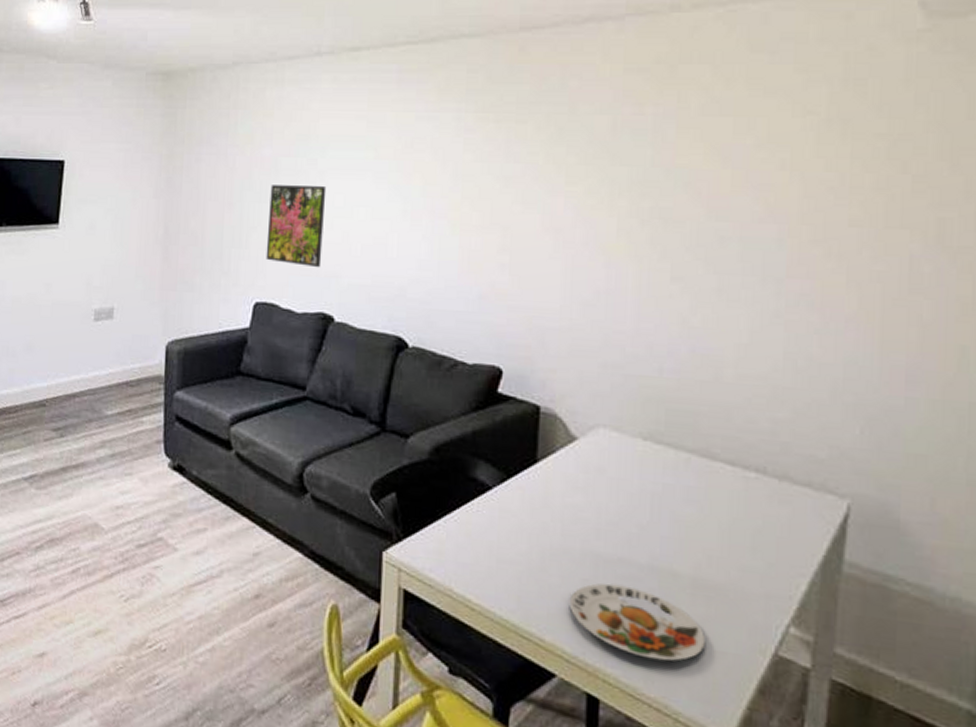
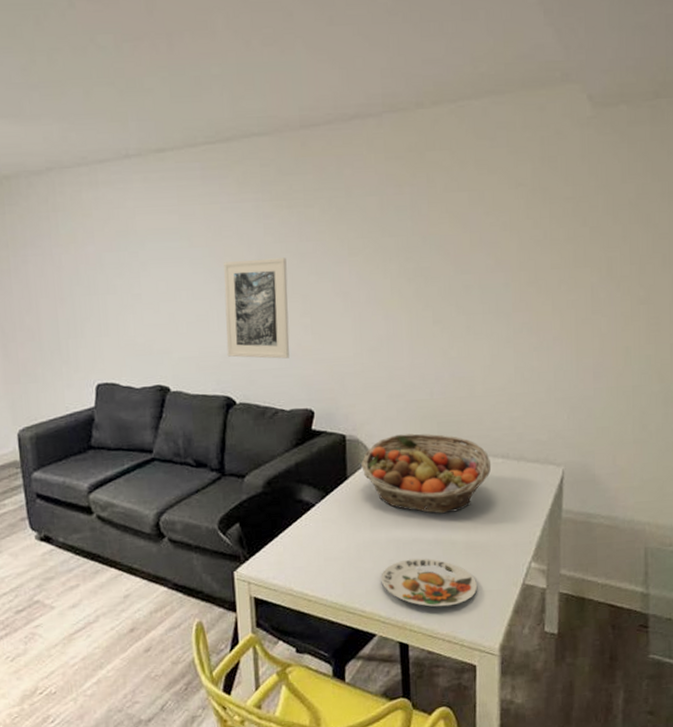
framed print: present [266,185,327,268] -> none [98,274,153,348]
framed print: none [404,178,487,301] -> present [224,257,290,359]
fruit basket: none [557,416,740,534] -> present [361,433,492,514]

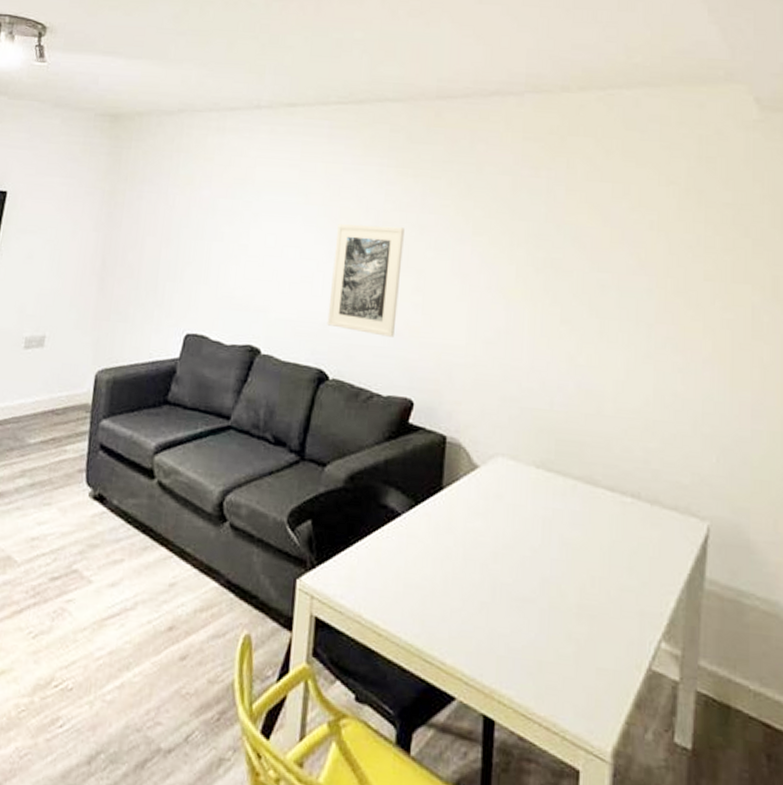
fruit basket: present [361,433,492,514] -> none [460,445,618,556]
plate: present [381,558,478,607] -> none [468,605,590,680]

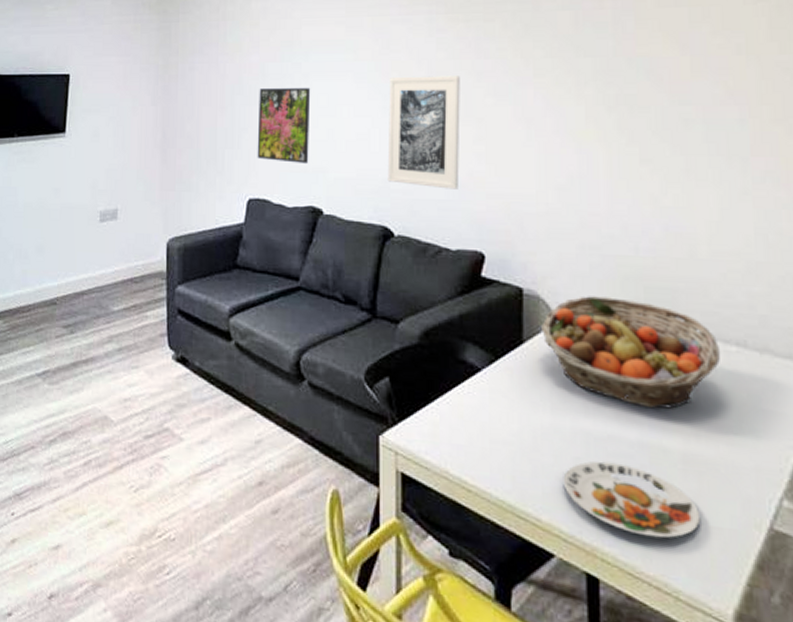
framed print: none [199,223,260,303] -> present [257,87,311,164]
fruit basket: none [460,445,618,556] -> present [541,296,721,410]
plate: none [468,605,590,680] -> present [563,461,701,539]

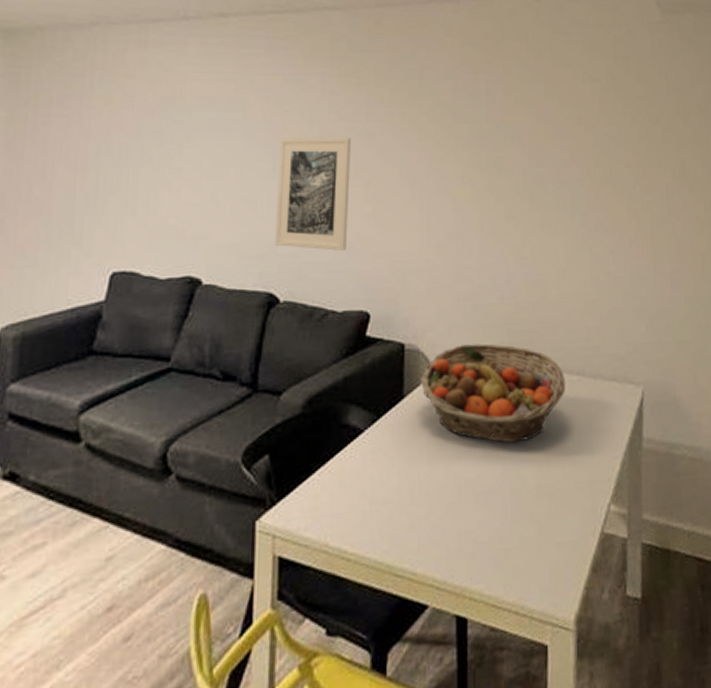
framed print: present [257,87,311,164] -> none [125,146,194,231]
plate: present [563,461,701,539] -> none [437,500,550,566]

